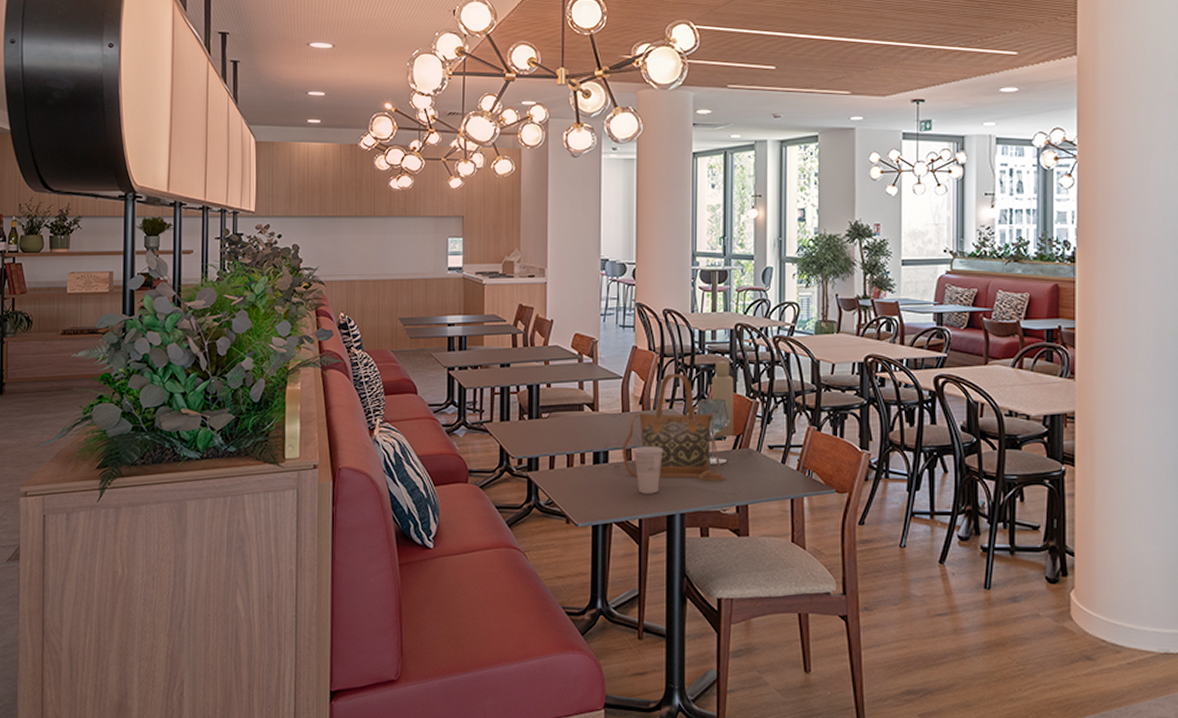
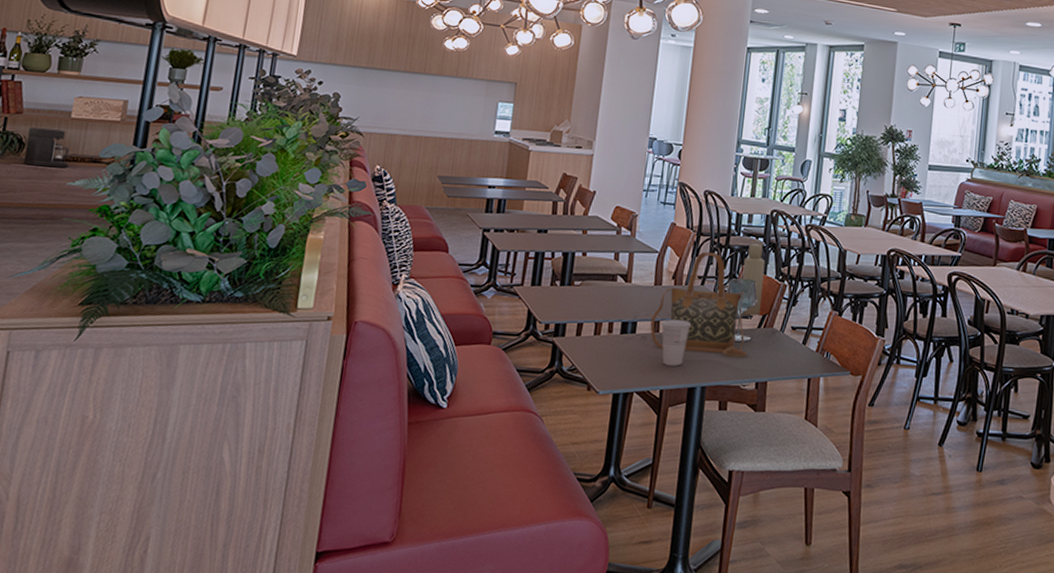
coffee maker: none [33,305,70,342] -> present [23,127,69,169]

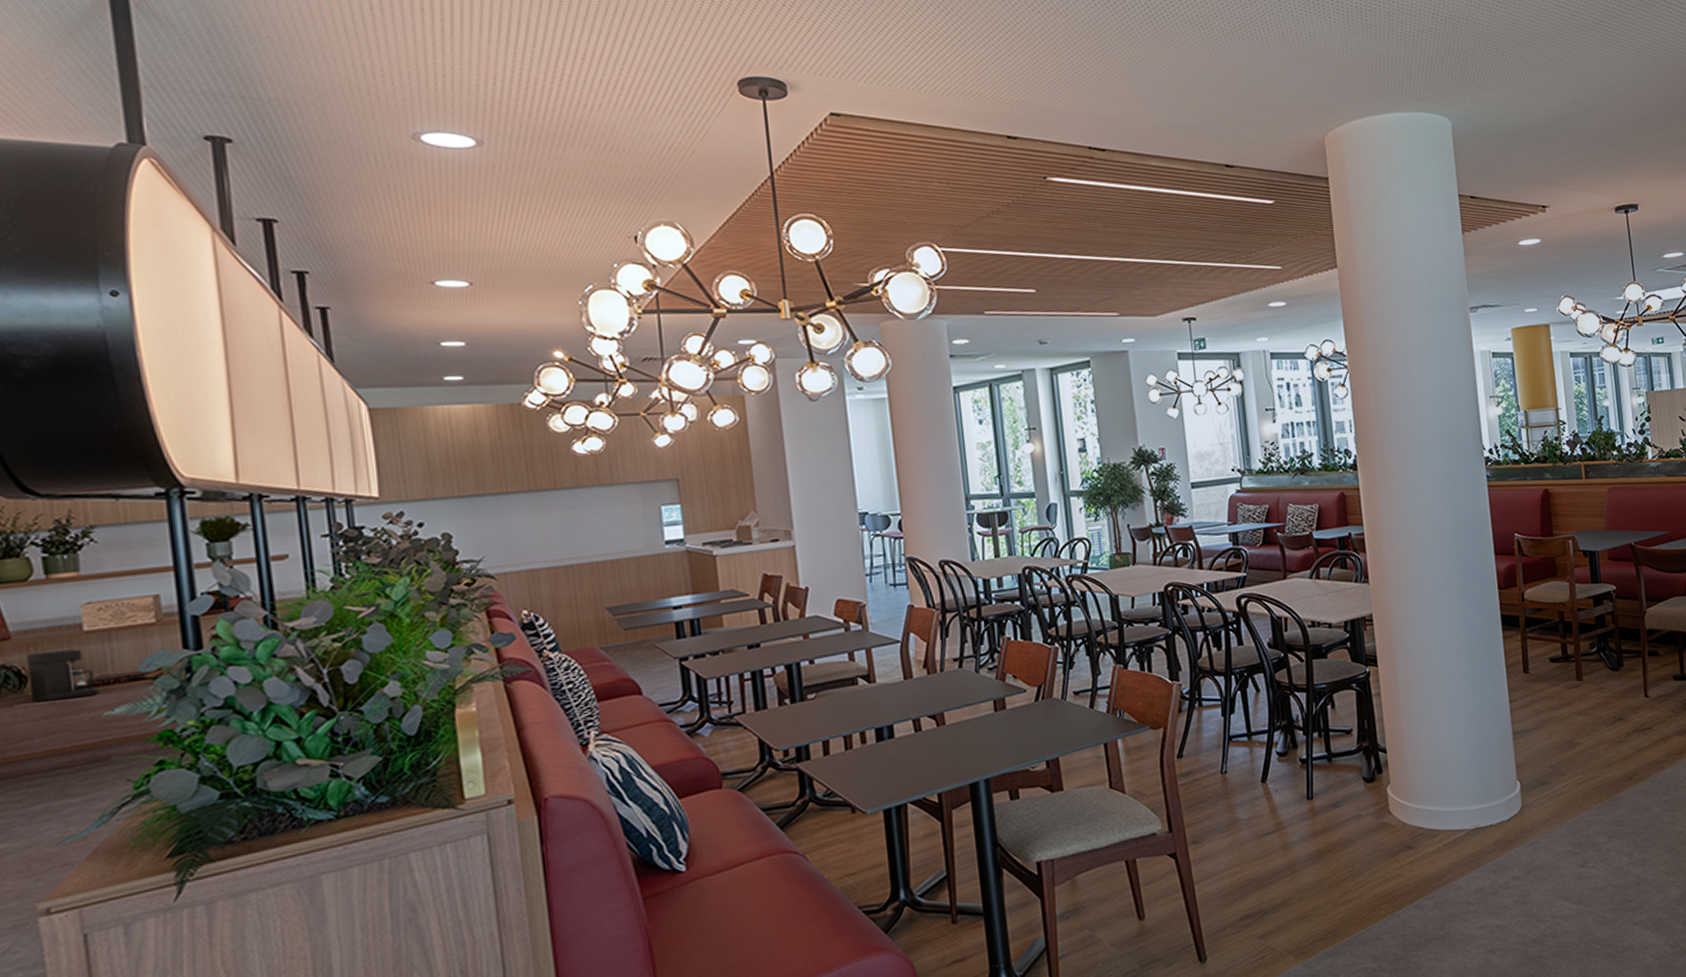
handbag: present [650,251,748,358] -> none [909,628,1030,748]
cup: present [661,319,691,366] -> none [921,711,958,766]
wine glass: present [726,277,758,342] -> none [989,649,1030,722]
bottle: present [742,239,765,316] -> none [1002,604,1034,691]

